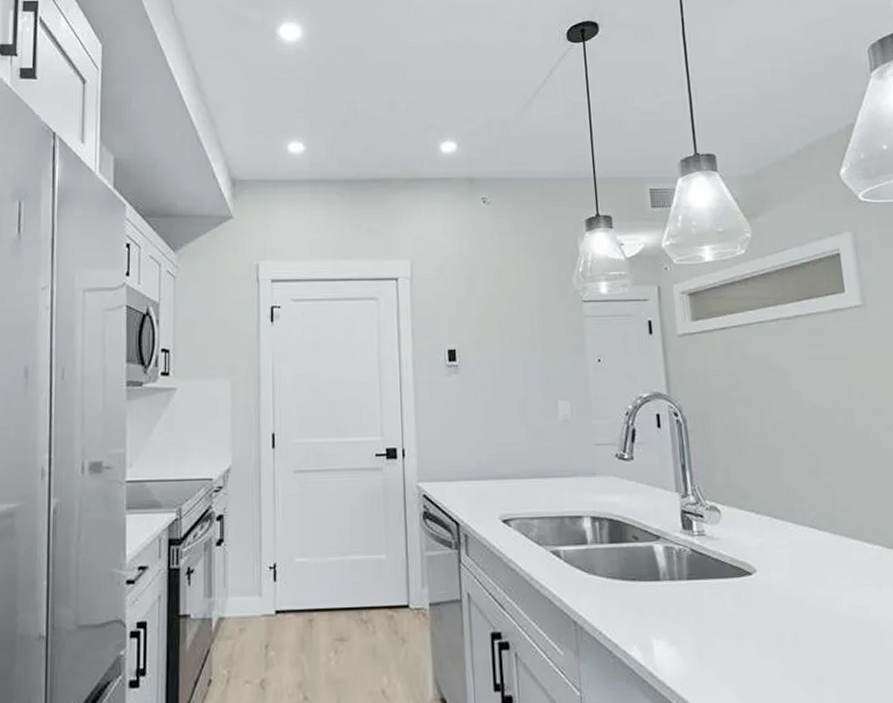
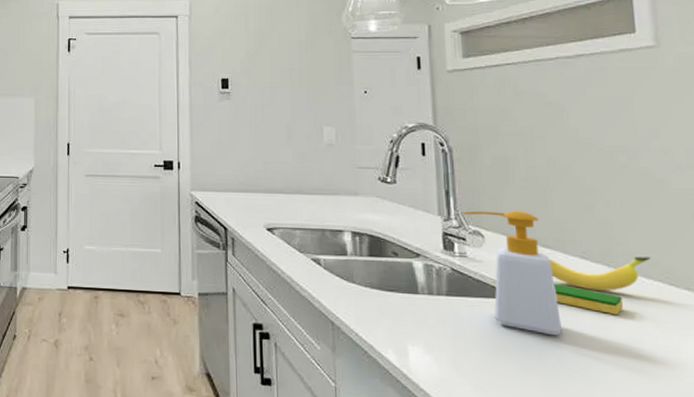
soap bottle: none [698,481,798,613] -> present [462,210,563,336]
banana: none [781,521,871,560] -> present [549,256,651,291]
dish sponge: none [787,556,849,584] -> present [554,283,623,315]

